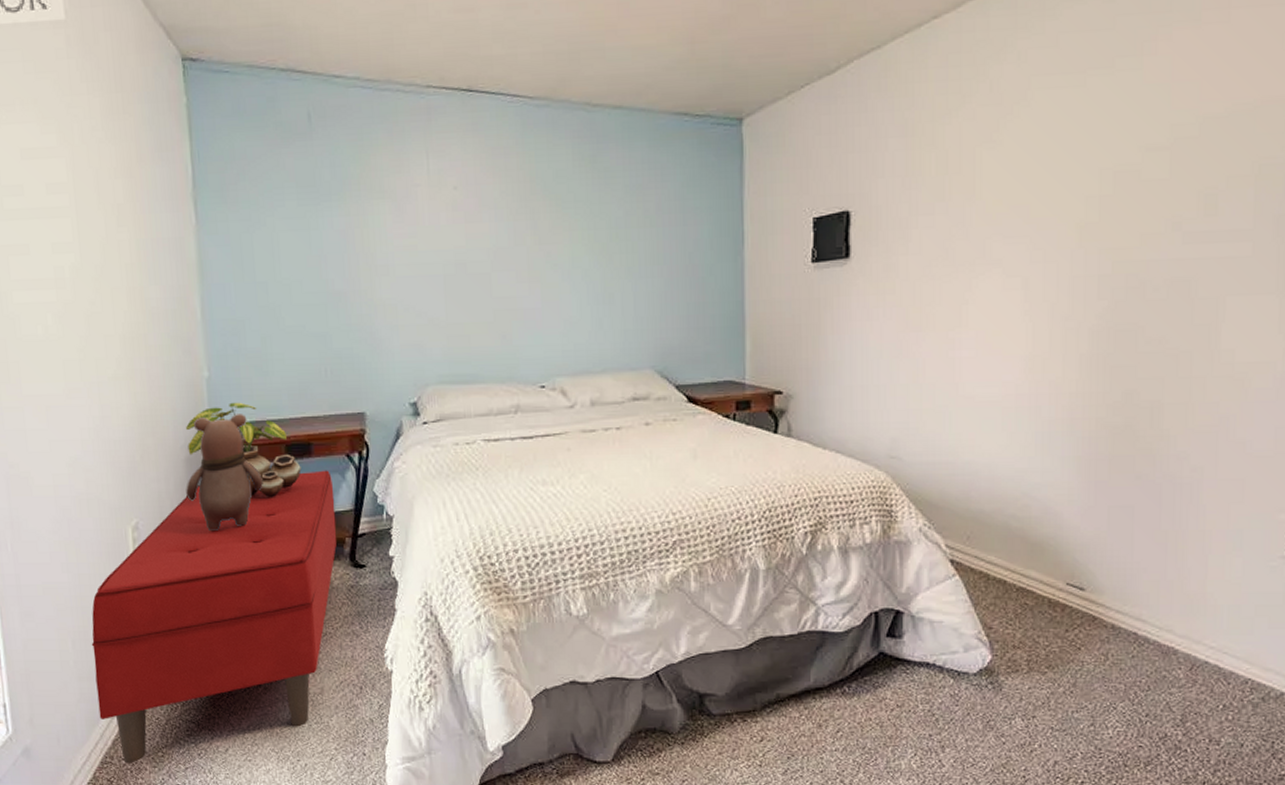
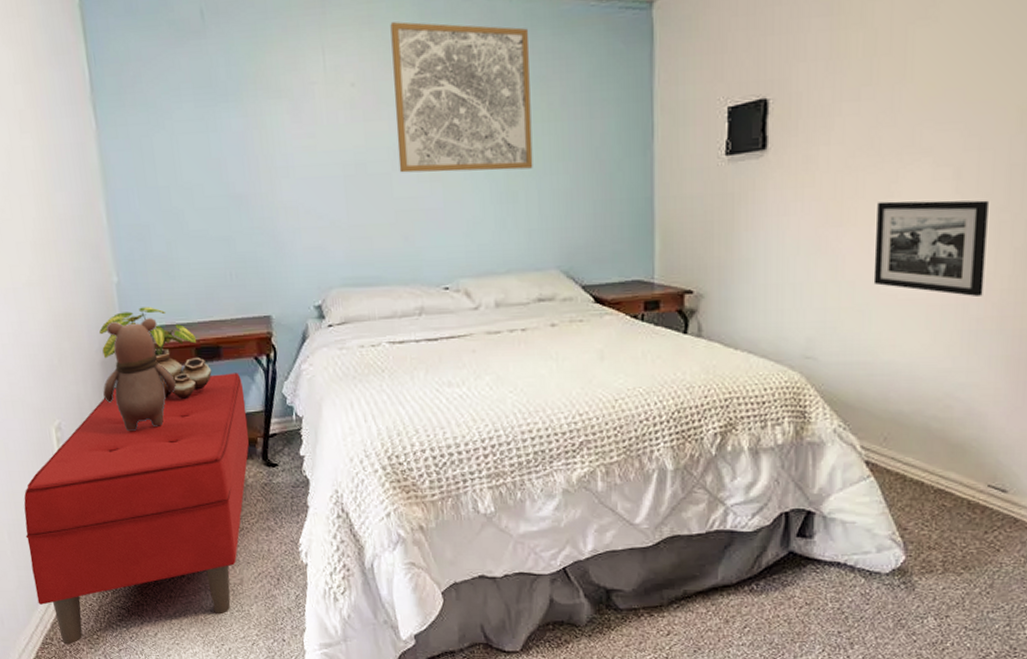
wall art: none [493,130,629,273] -> present [390,22,533,173]
picture frame: none [952,308,1054,399] -> present [873,200,989,296]

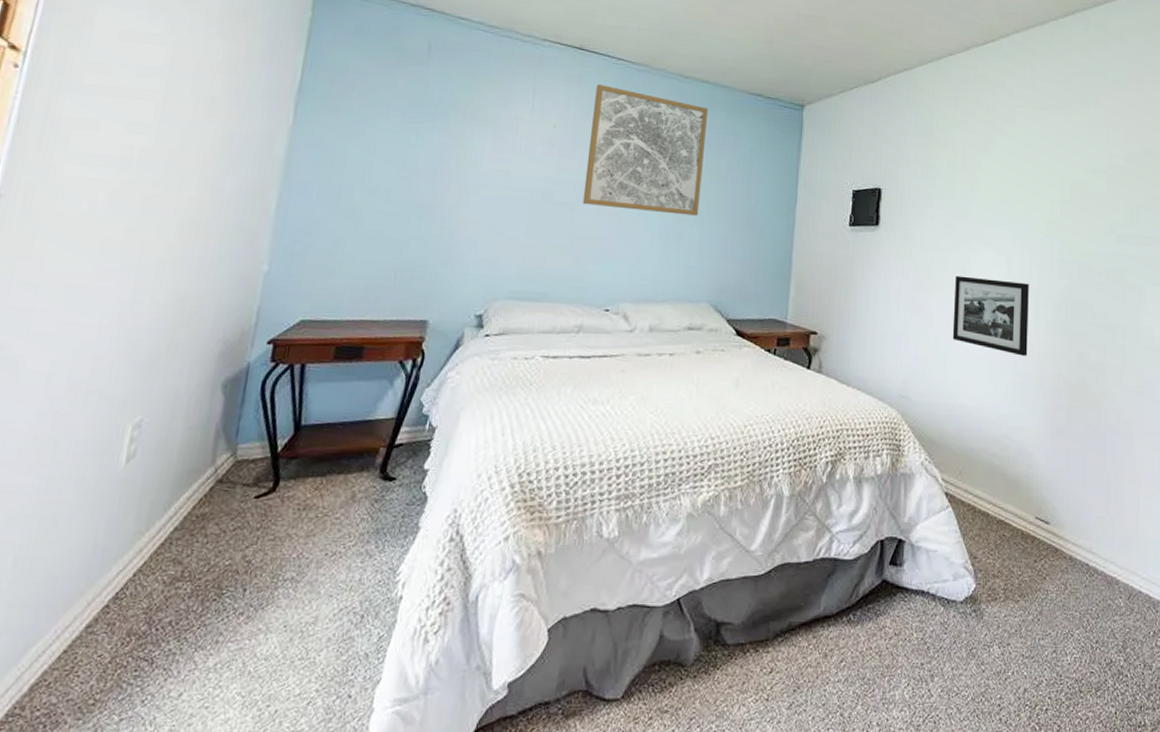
bench: present [23,373,249,645] -> none [22,375,379,715]
potted plant: present [99,307,212,399] -> none [224,299,348,400]
teddy bear: present [103,318,176,432] -> none [209,311,302,434]

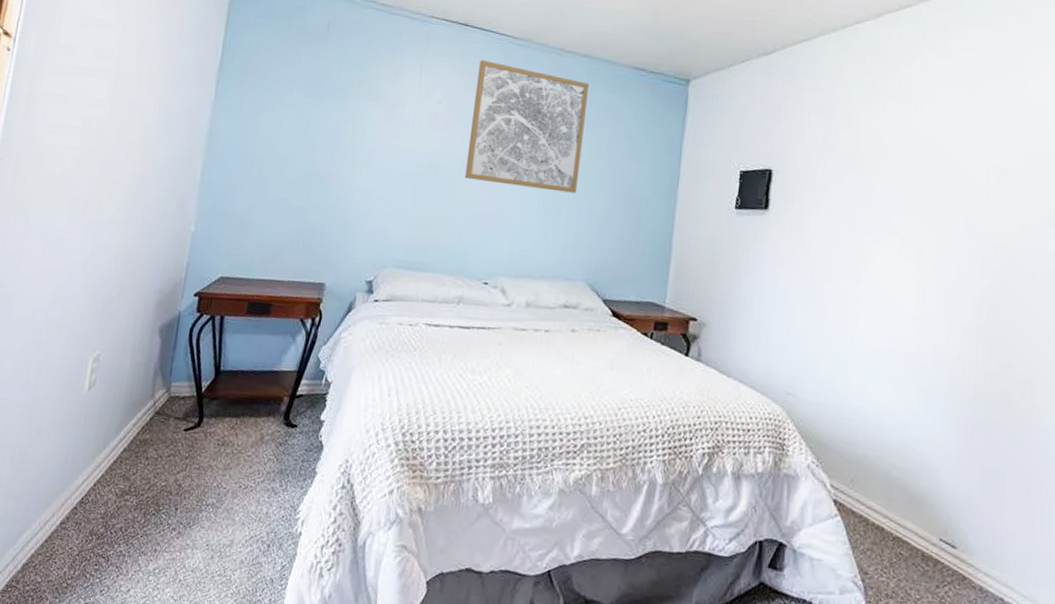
picture frame: present [952,275,1029,356] -> none [848,267,943,361]

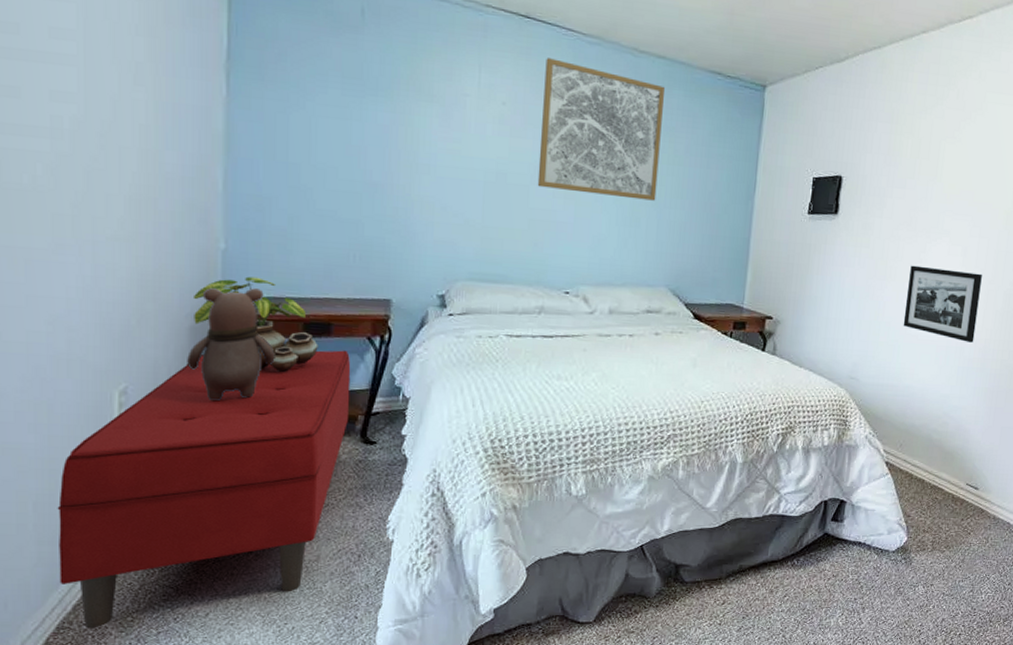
bench: none [17,328,284,591] -> present [57,350,351,629]
teddy bear: none [149,266,222,373] -> present [187,288,275,402]
potted plant: none [160,257,258,349] -> present [194,276,318,372]
picture frame: none [848,267,943,361] -> present [903,265,982,343]

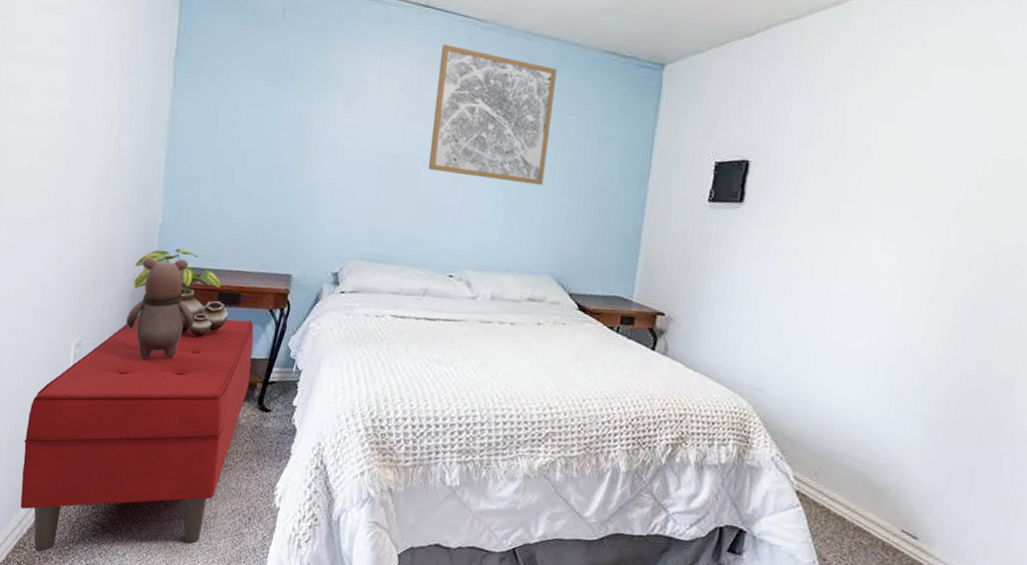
picture frame: present [903,265,982,343] -> none [820,263,925,359]

